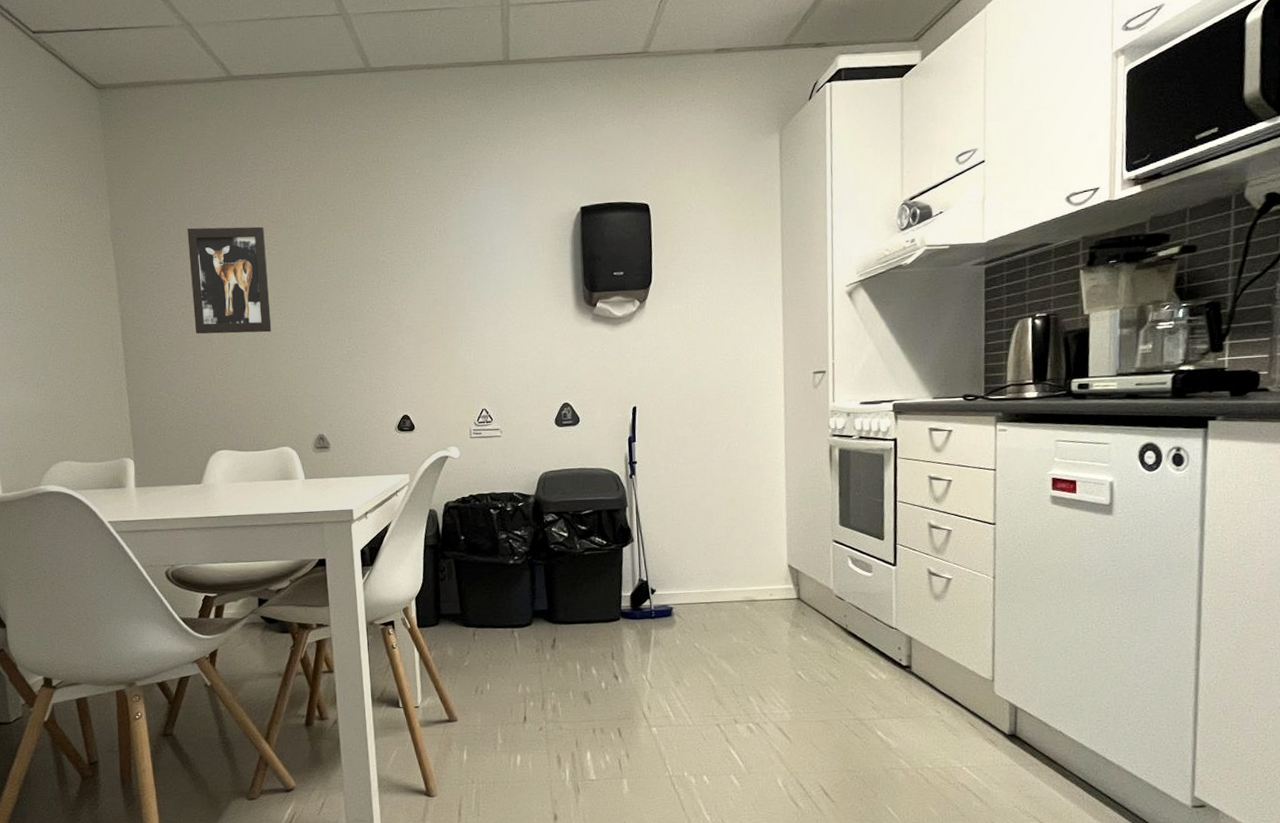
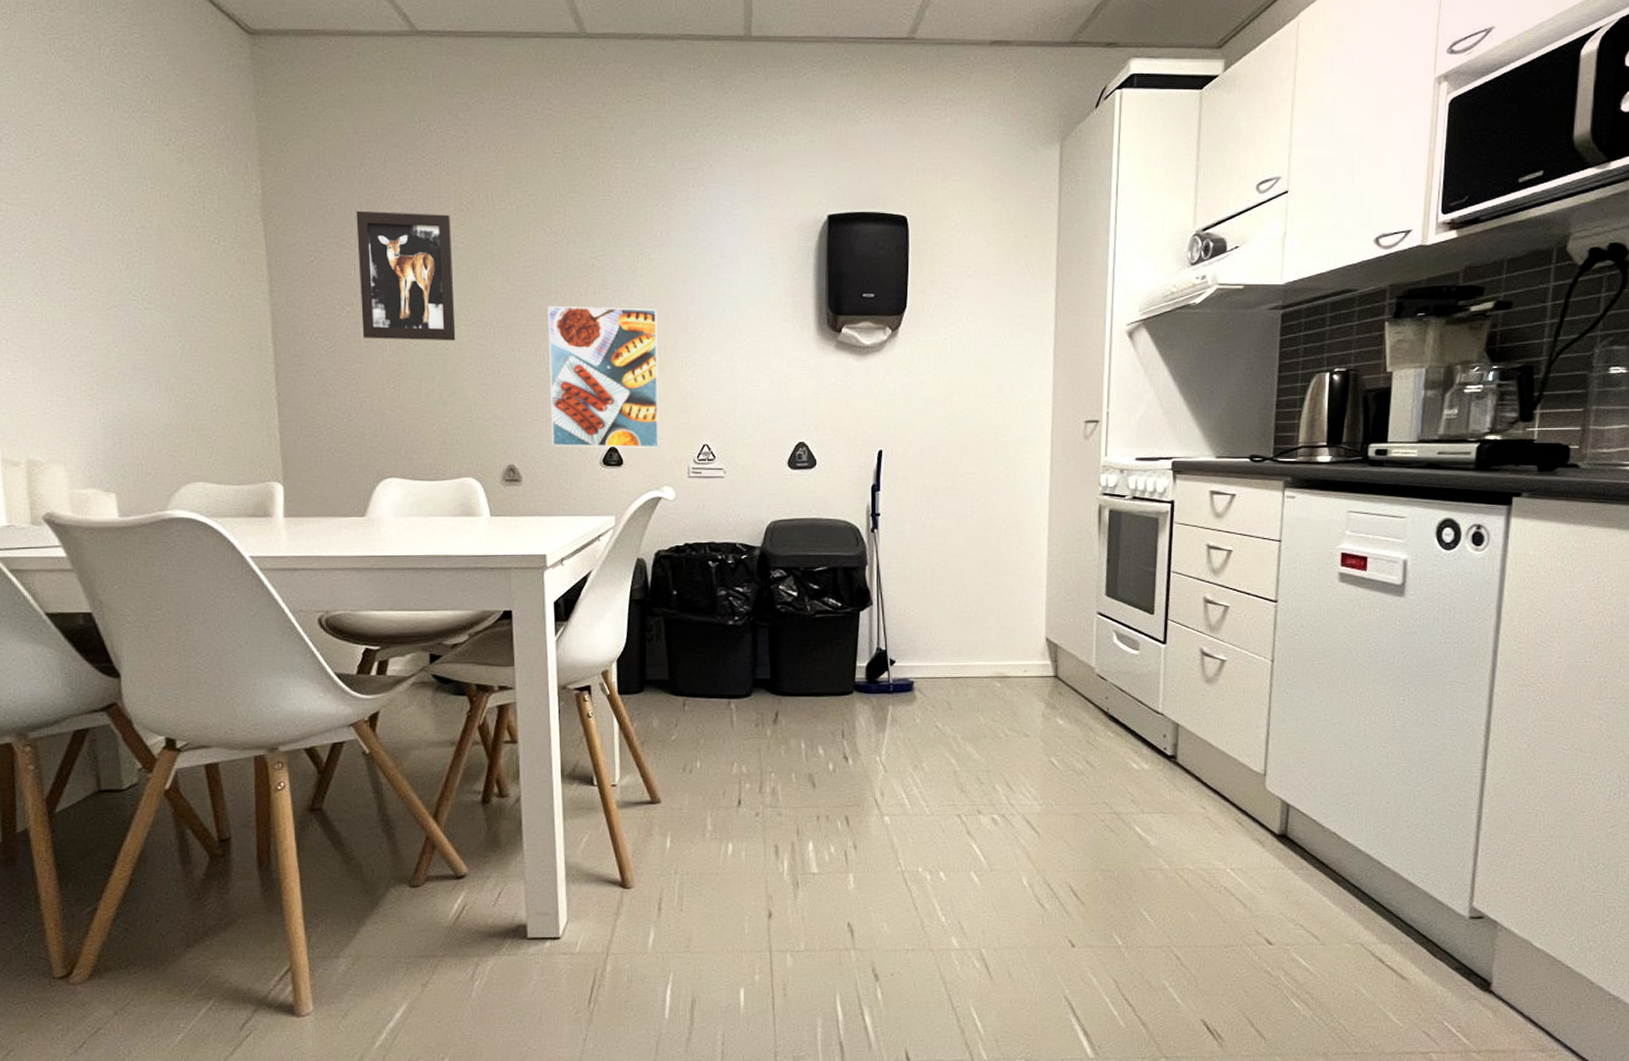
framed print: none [347,295,445,417] -> present [548,305,661,448]

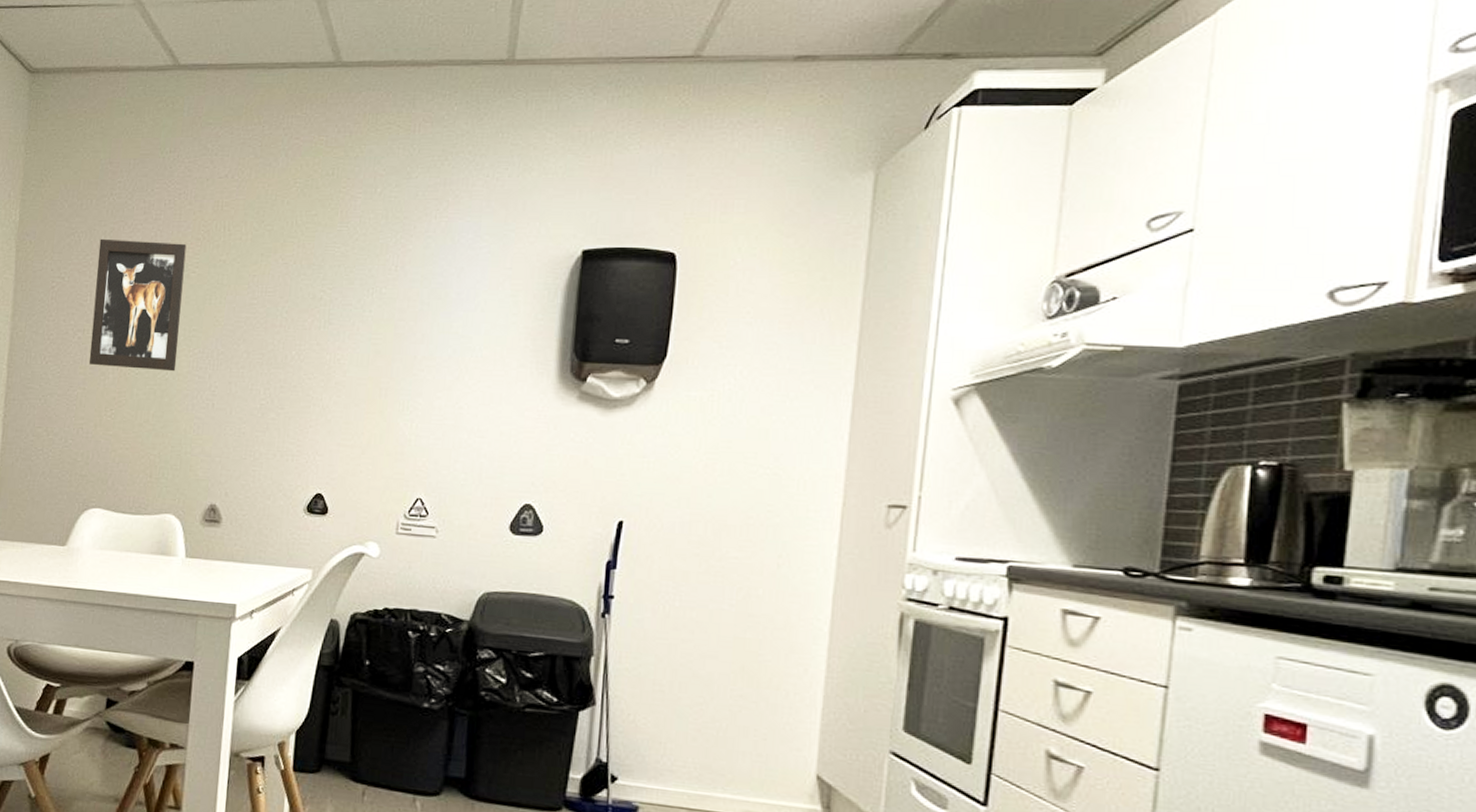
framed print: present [548,305,661,448] -> none [257,339,383,498]

